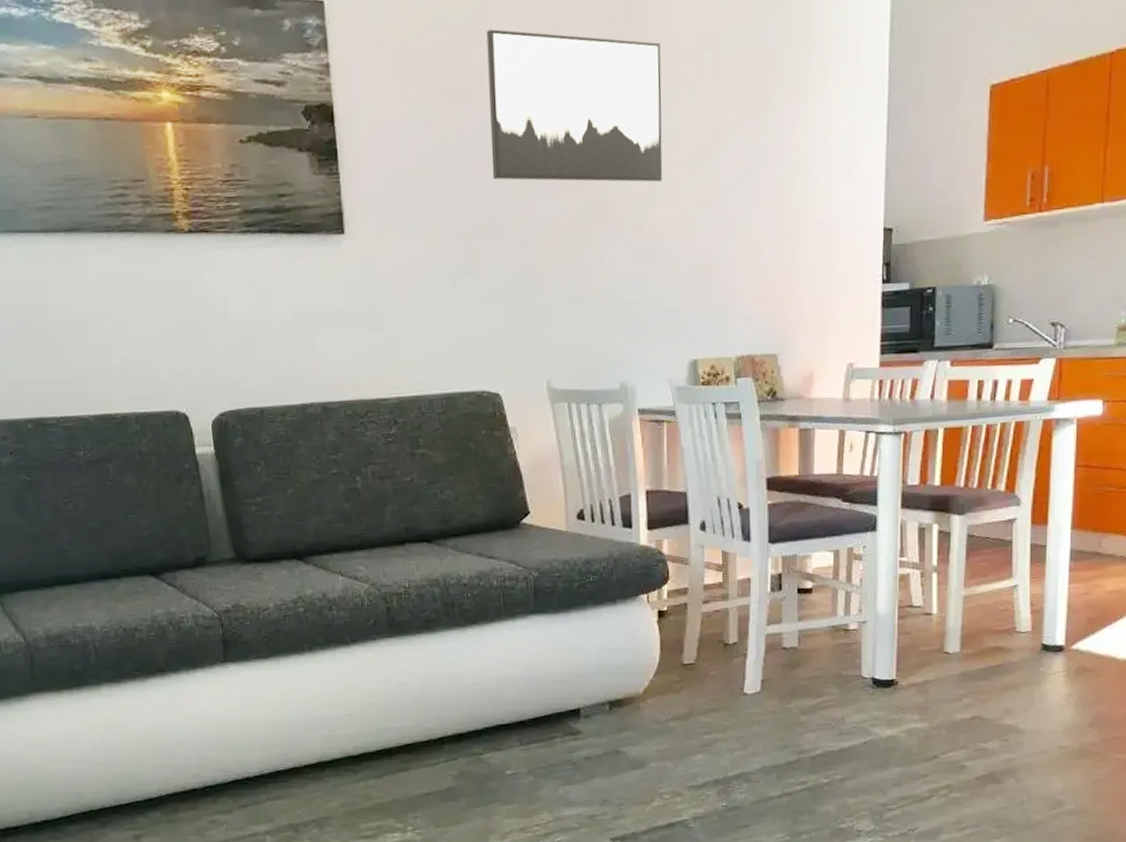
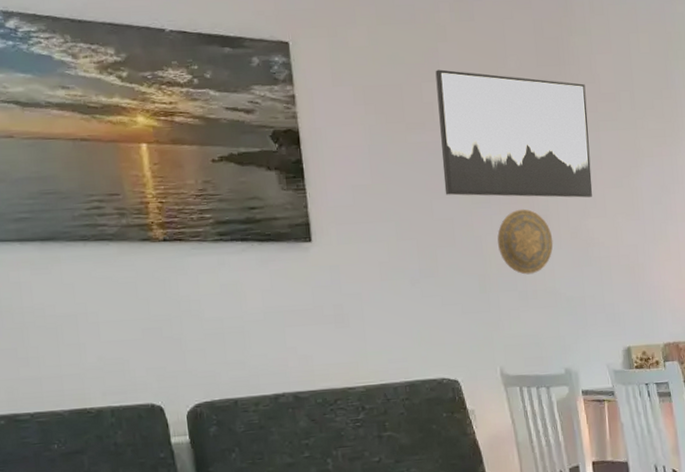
decorative plate: none [550,195,614,274] -> present [497,209,554,275]

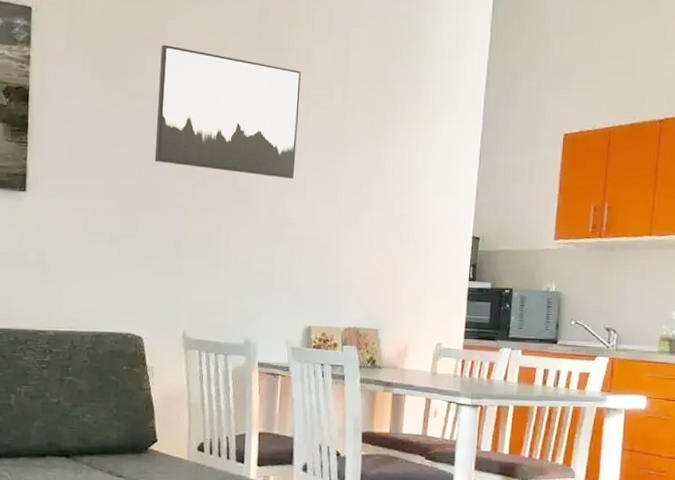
decorative plate: present [497,209,554,275] -> none [197,182,250,246]

